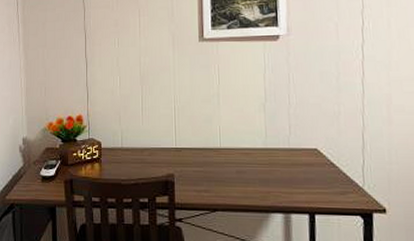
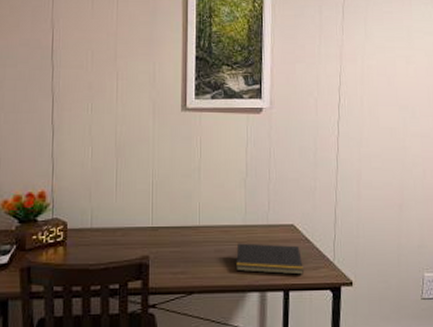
notepad: none [258,165,330,199] -> present [236,243,304,275]

